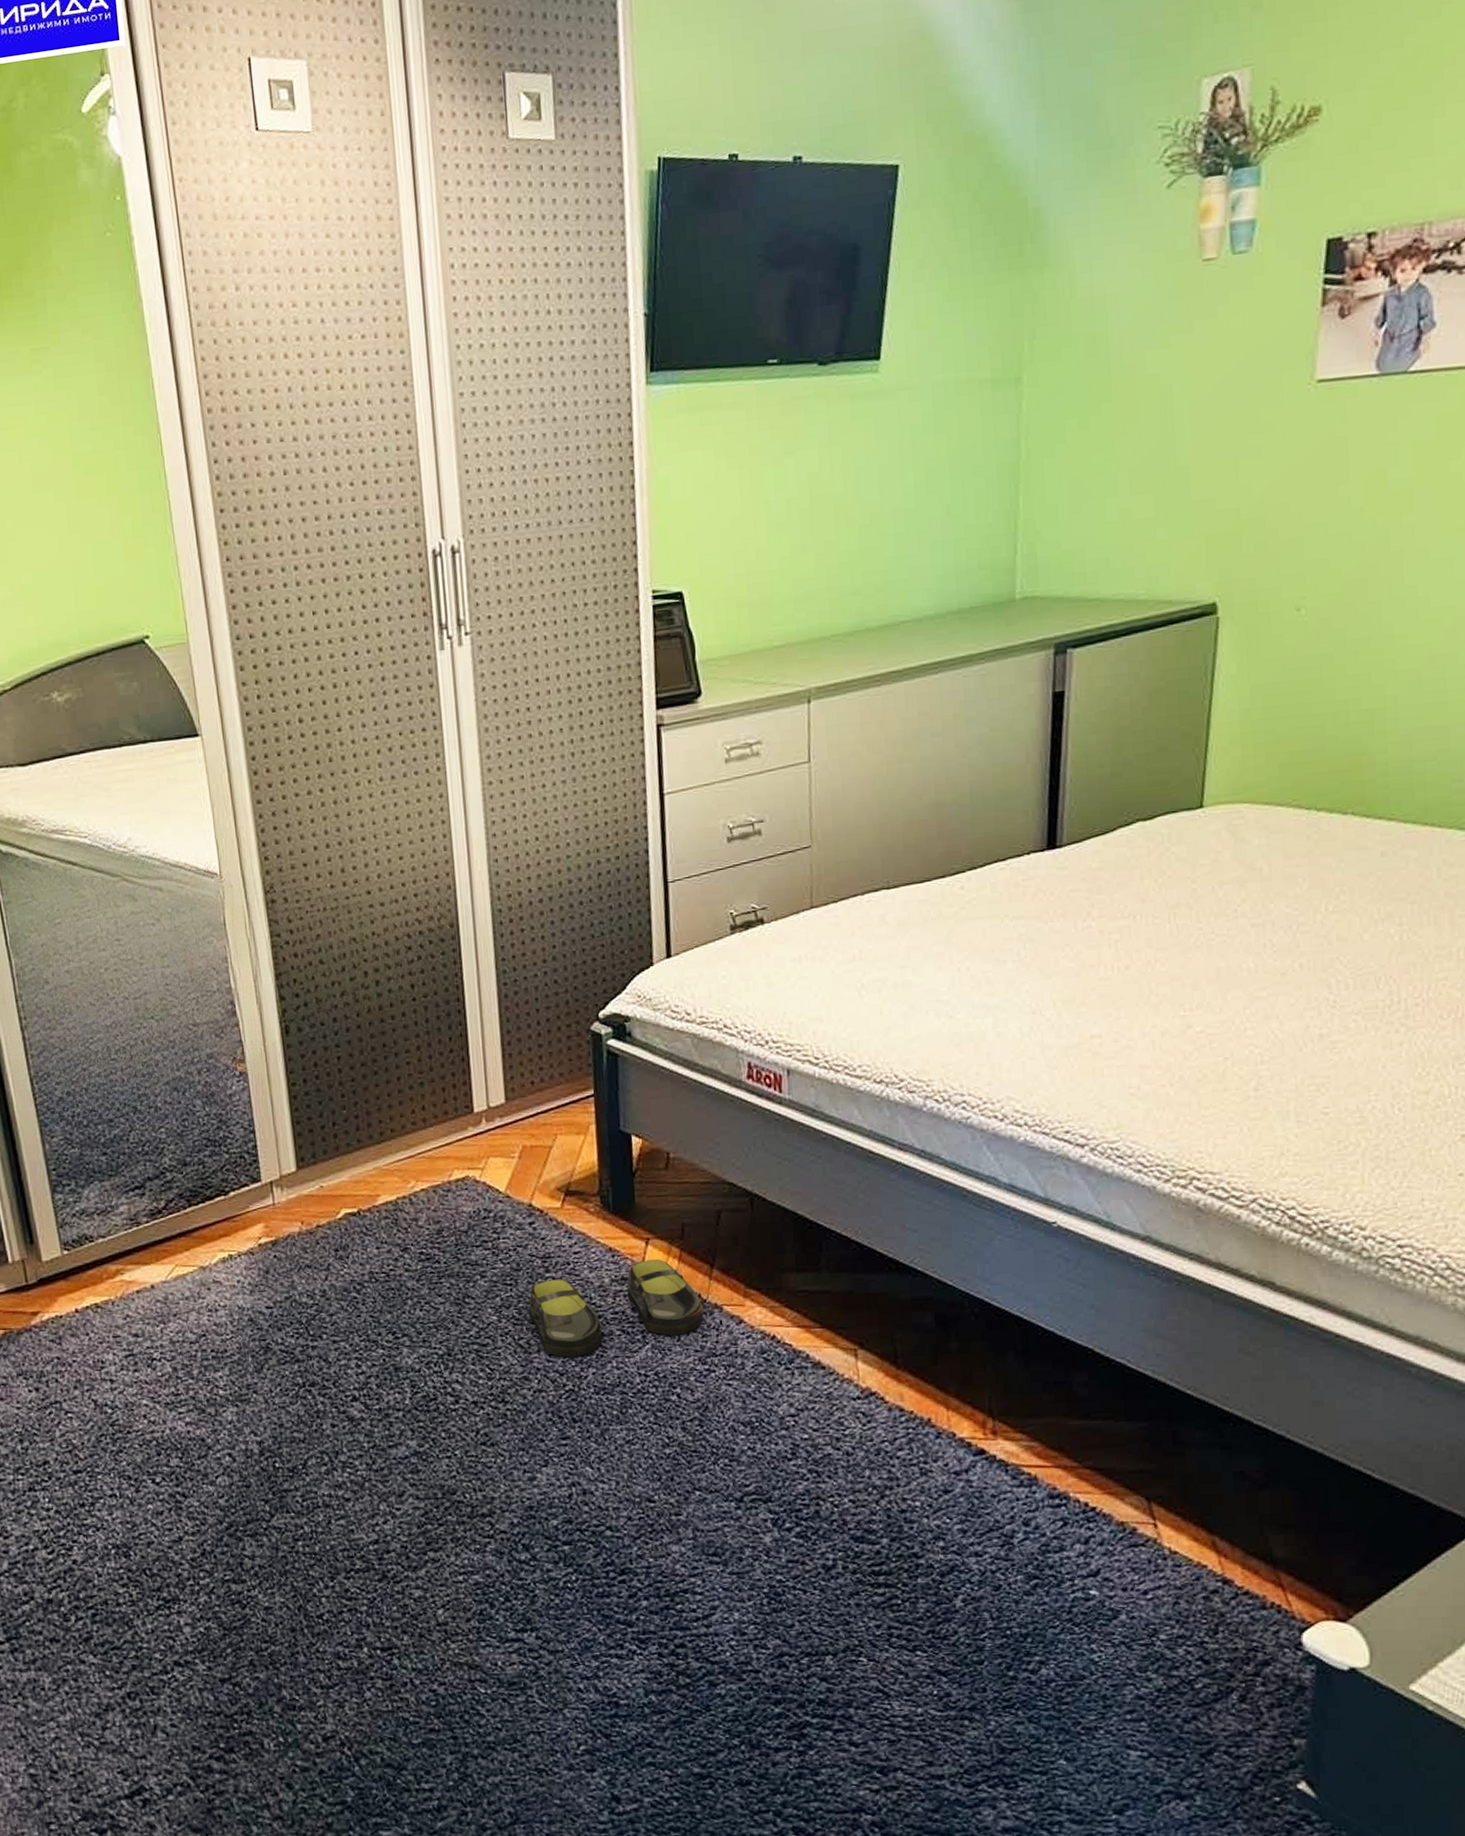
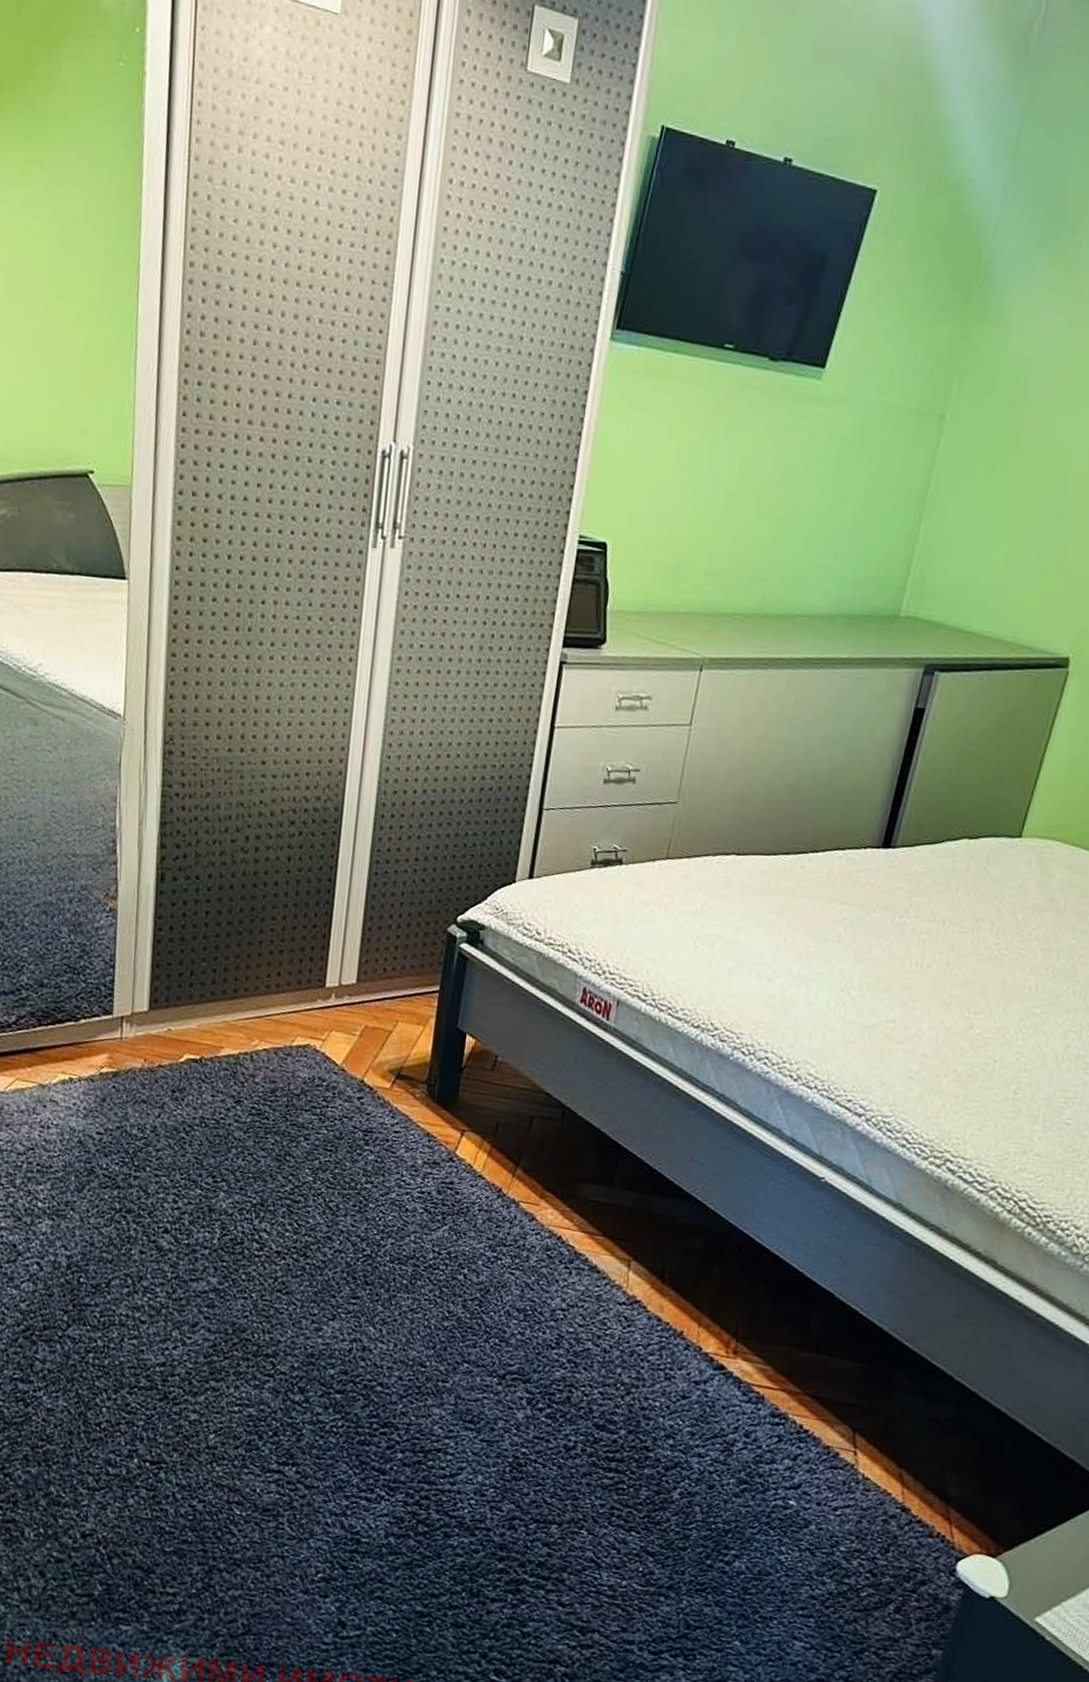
slippers: present [528,1259,704,1358] -> none [342,1149,502,1227]

